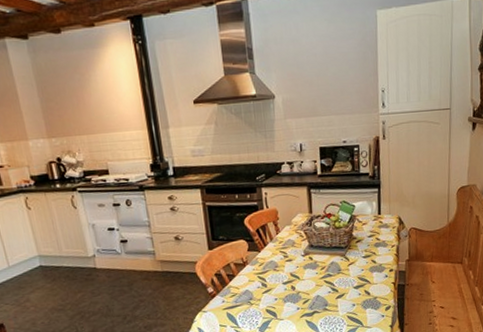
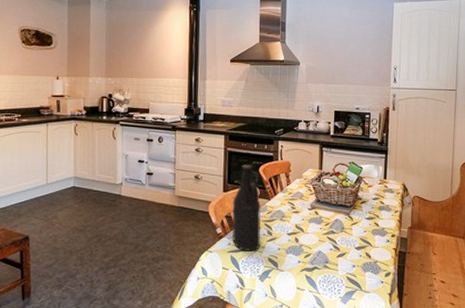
bottle: none [220,217,256,307] -> present [231,164,262,251]

